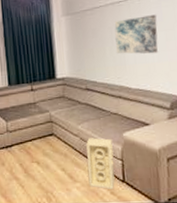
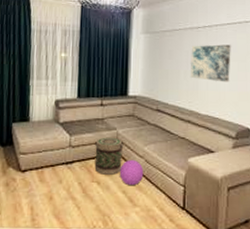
basket: none [29,119,59,155] -> present [94,137,124,175]
ball: none [56,139,81,164] -> present [119,160,144,186]
speaker: present [86,138,115,190] -> none [148,161,177,217]

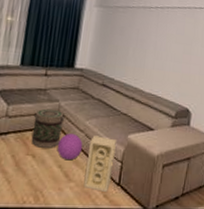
speaker: none [148,161,177,217] -> present [83,135,116,193]
wall art: present [190,44,231,83] -> none [138,24,179,64]

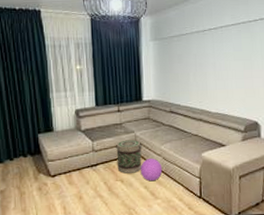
speaker: present [83,135,116,193] -> none [168,157,193,206]

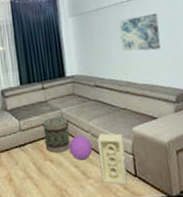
speaker: none [168,157,193,206] -> present [97,133,128,186]
wall art: none [198,45,237,81] -> present [118,13,161,51]

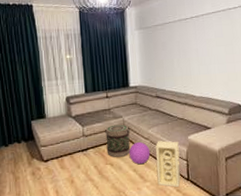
wall art: present [118,13,161,51] -> none [181,31,219,66]

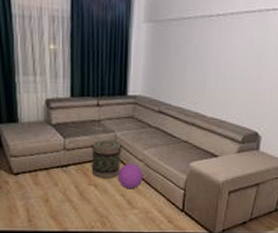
speaker: present [156,140,181,188] -> none [147,164,178,219]

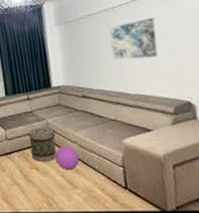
wall art: none [197,37,247,82] -> present [109,17,158,60]

